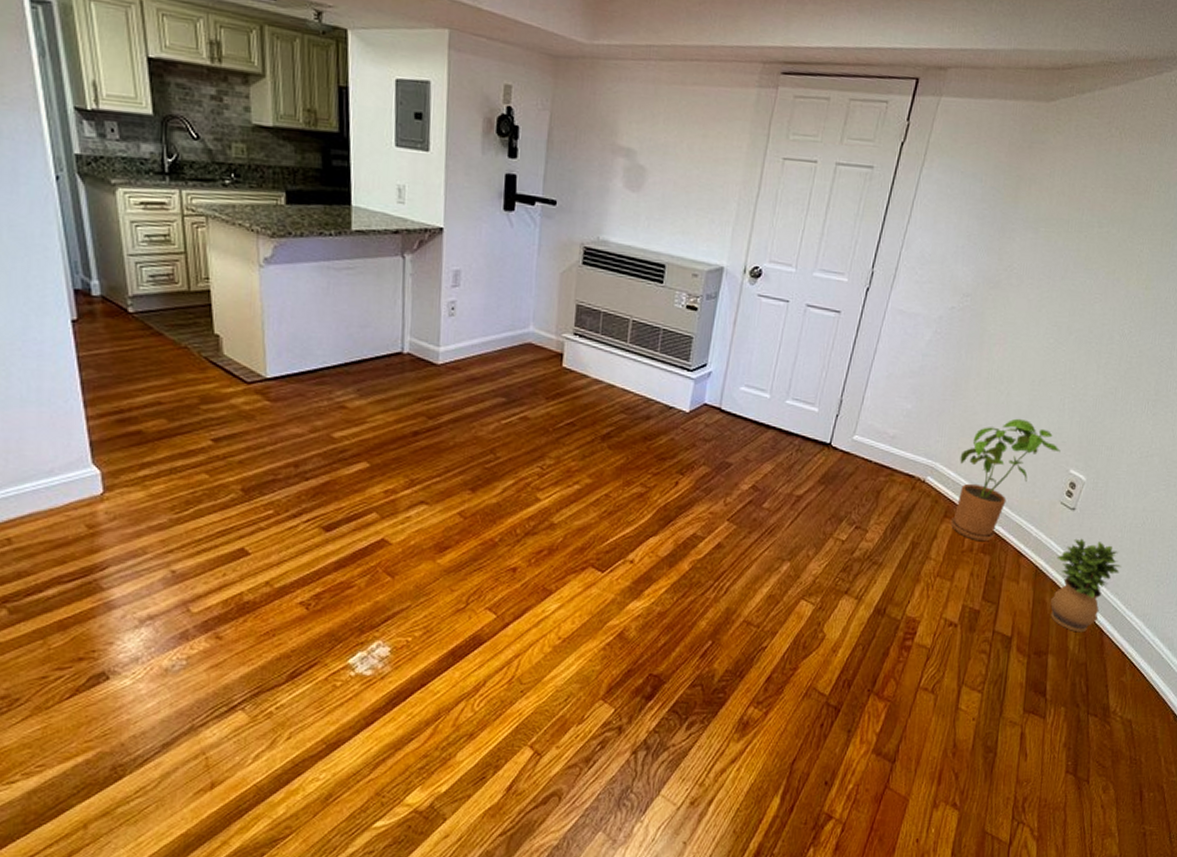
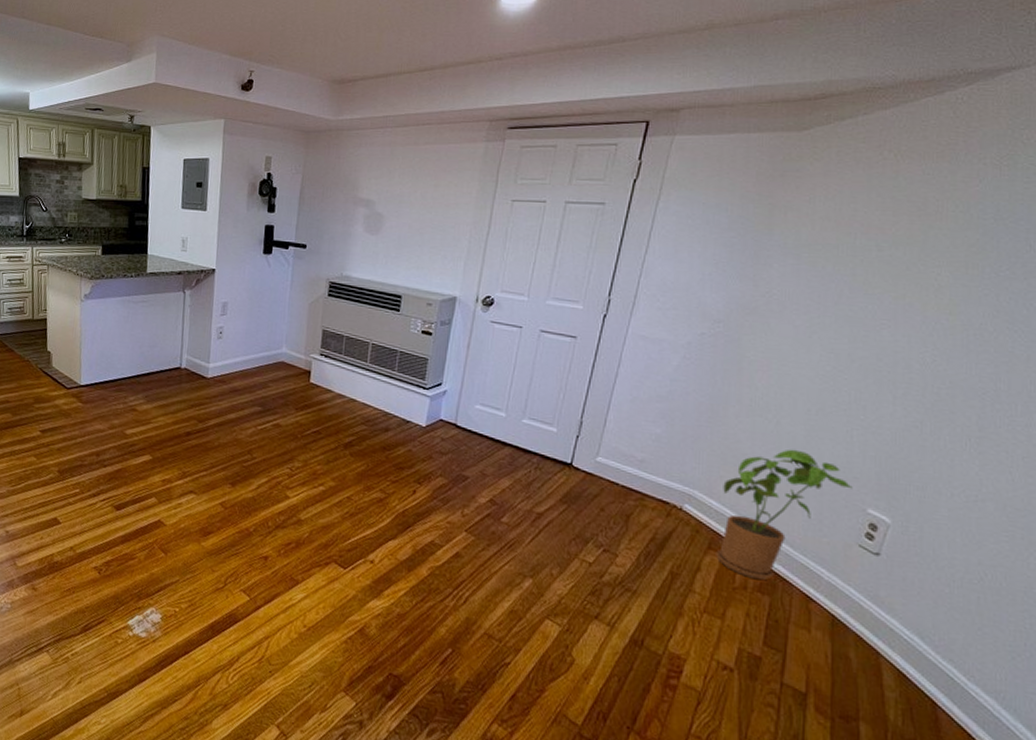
potted plant: present [1050,538,1122,633] -> none [855,588,955,702]

